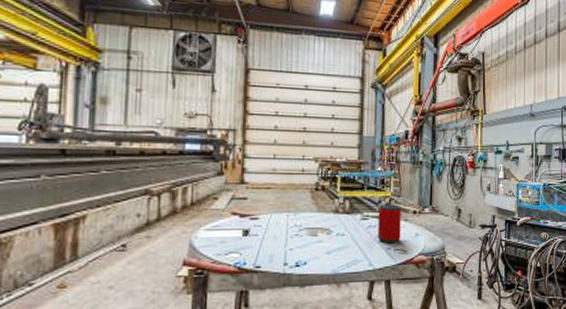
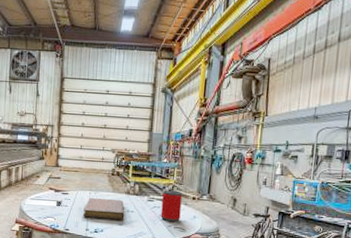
notebook: none [280,220,334,248] -> present [83,197,125,220]

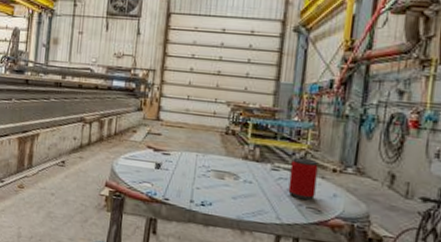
notebook: present [83,197,125,220] -> none [187,160,241,192]

